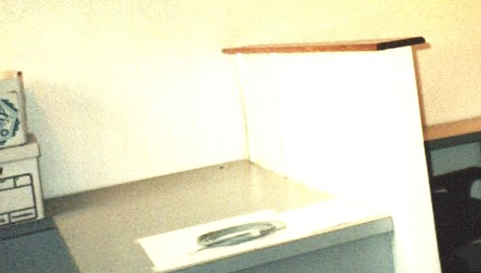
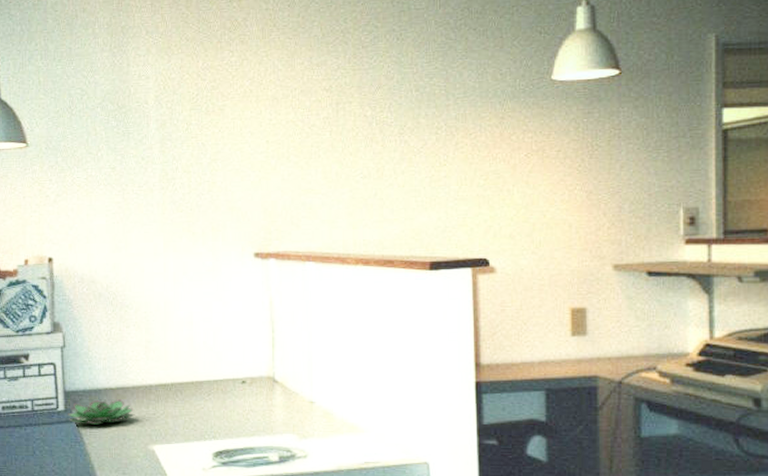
succulent plant: none [48,200,118,229] -> present [68,399,135,425]

